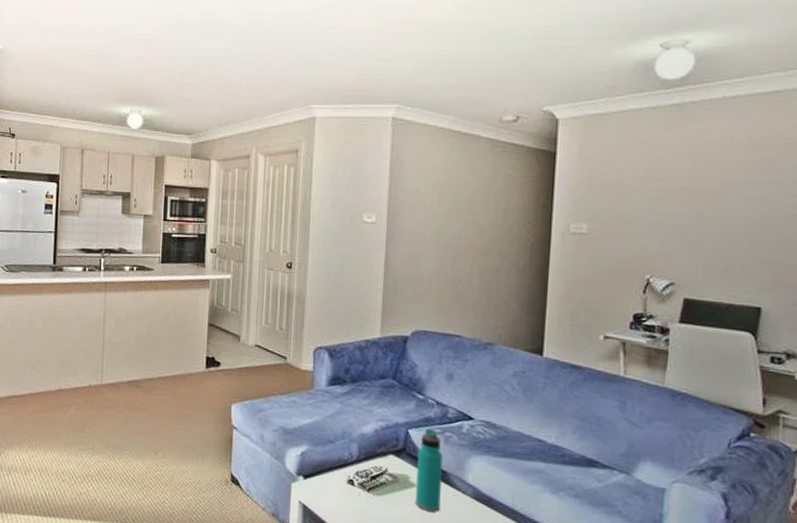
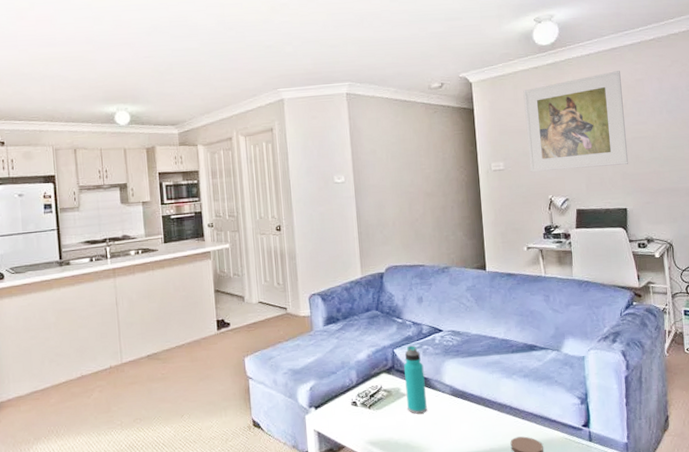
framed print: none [623,122,781,249] -> present [523,71,629,173]

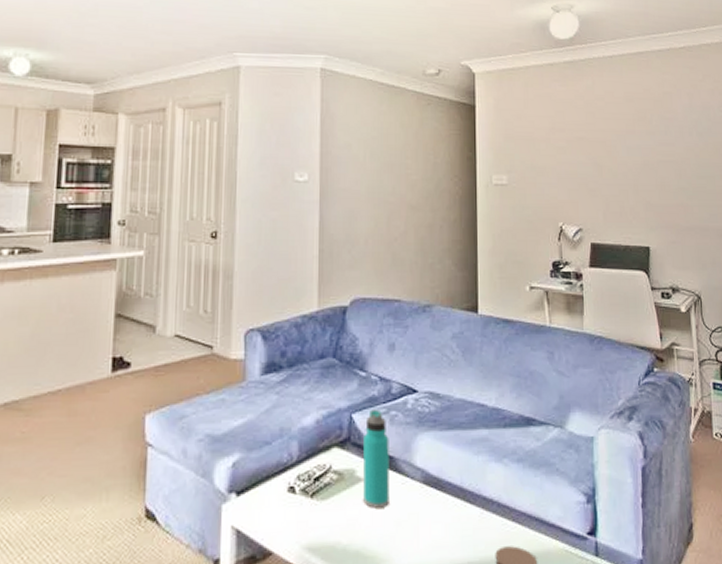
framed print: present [523,71,629,173] -> none [535,79,653,193]

